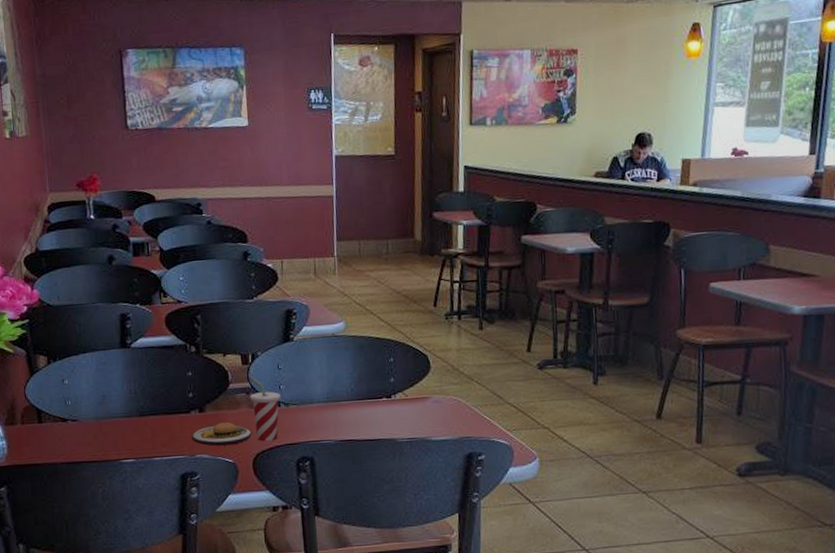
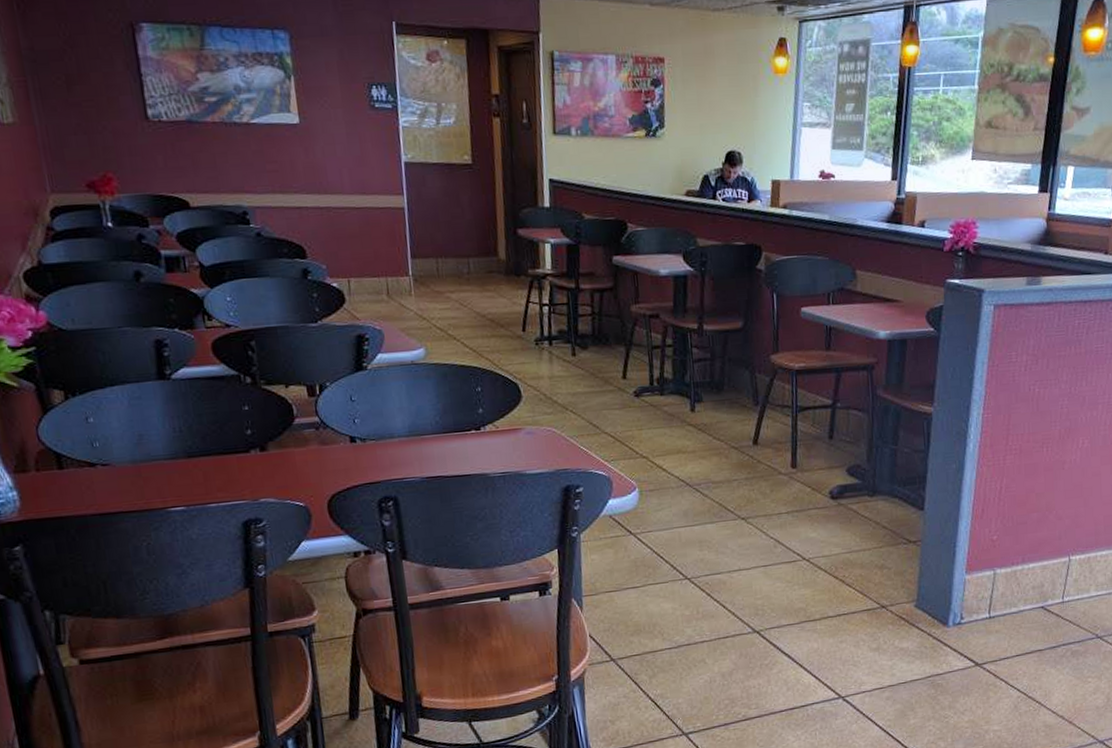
hamburger: present [191,421,252,446] -> none [253,460,325,489]
beverage cup: present [249,375,281,442] -> none [317,409,357,482]

